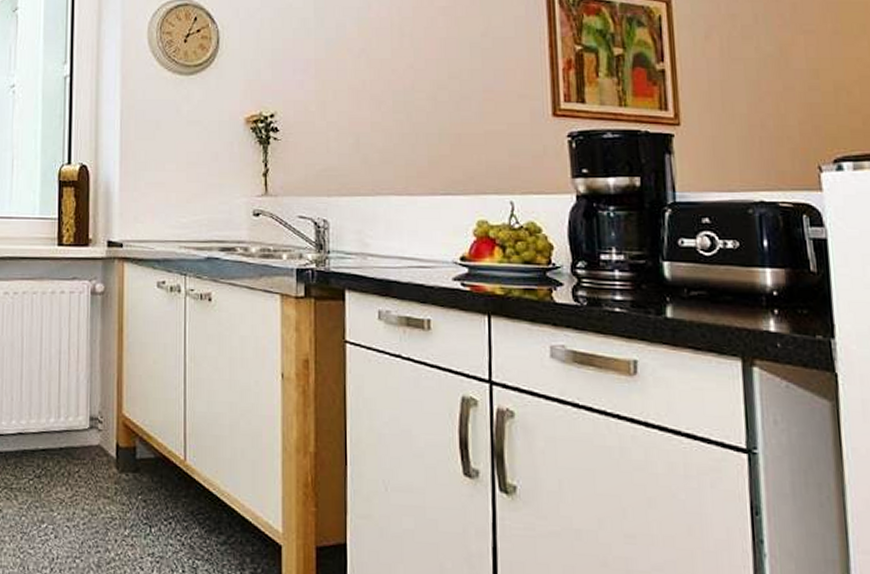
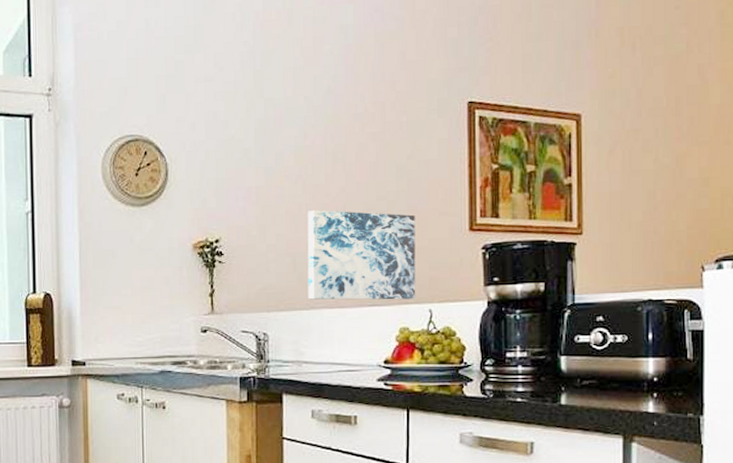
wall art: none [372,87,495,189] -> present [307,210,416,300]

